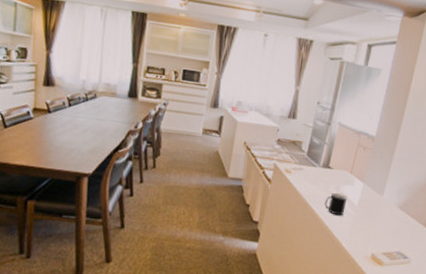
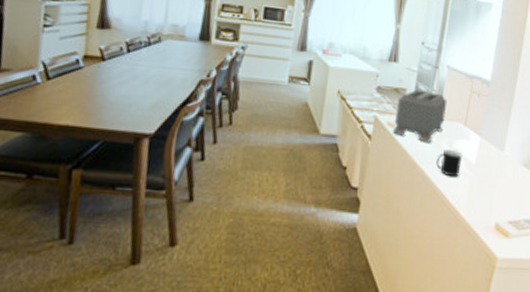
toaster: none [289,142,337,187] -> present [392,89,447,143]

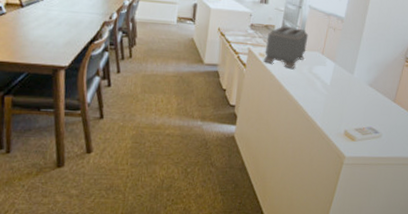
cup: present [436,149,463,177] -> none [298,73,320,96]

